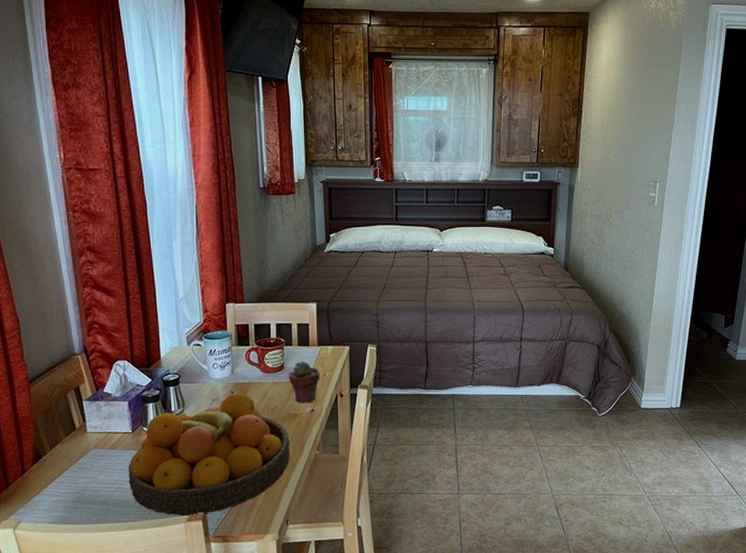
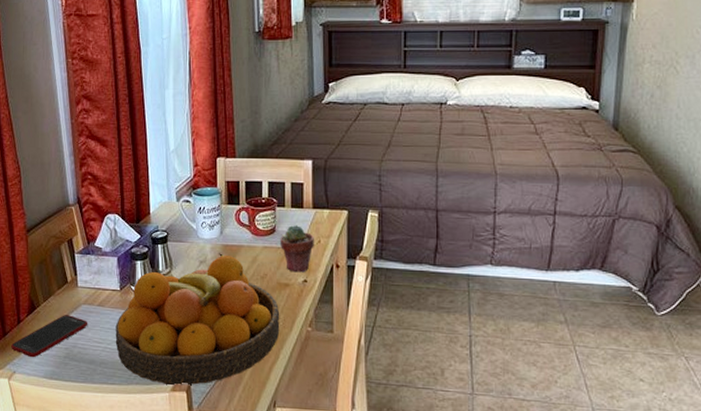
cell phone: none [15,460,99,506] -> present [11,315,88,358]

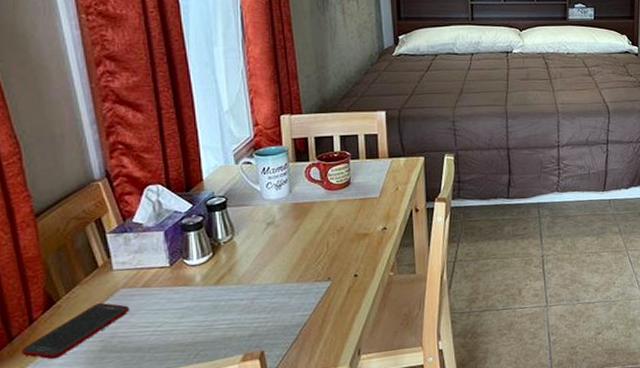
fruit bowl: present [115,253,280,385] -> none [166,212,361,357]
potted succulent: present [279,225,314,273] -> none [355,176,392,222]

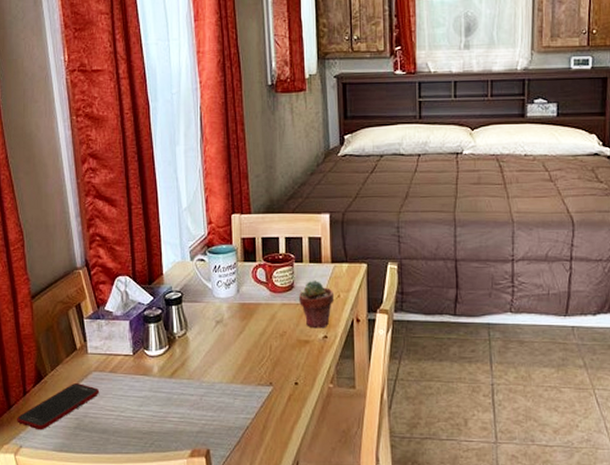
potted succulent: none [355,176,392,222] -> present [298,281,334,329]

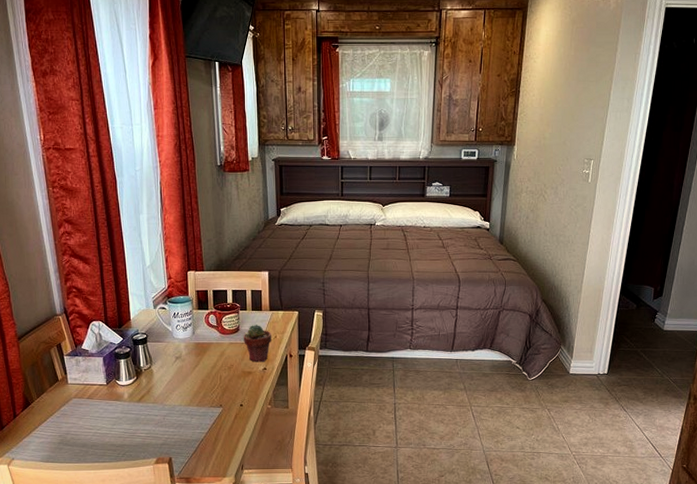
cell phone: present [17,383,100,430] -> none [9,408,79,446]

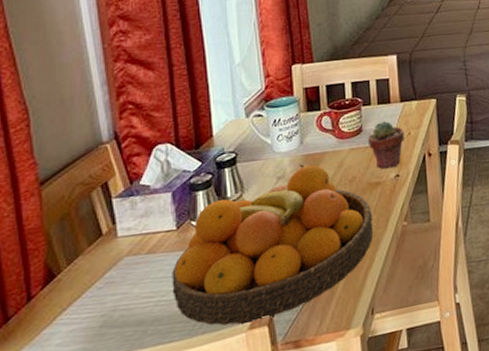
fruit bowl: none [104,350,245,459] -> present [172,164,374,326]

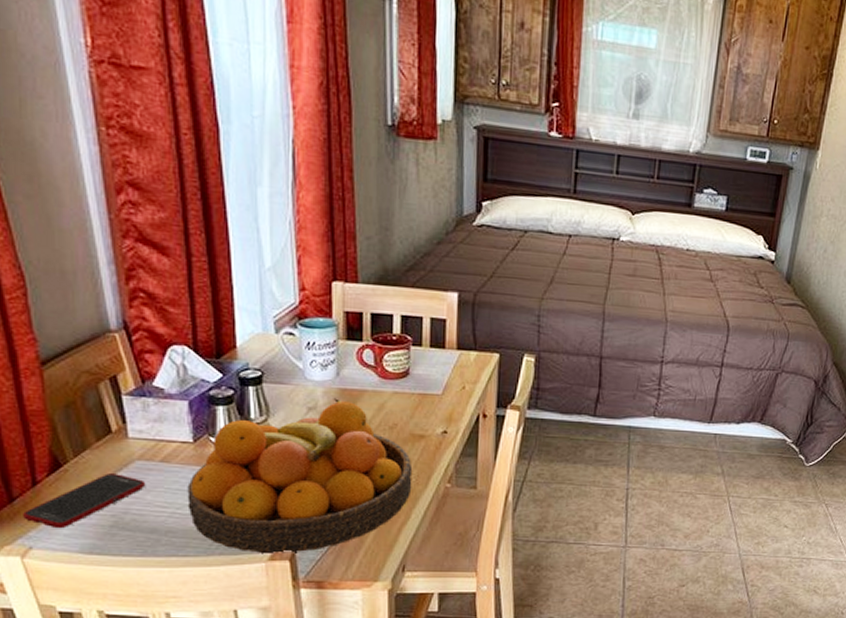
cell phone: none [17,273,134,340] -> present [23,473,146,529]
potted succulent: present [367,121,404,169] -> none [414,368,457,423]

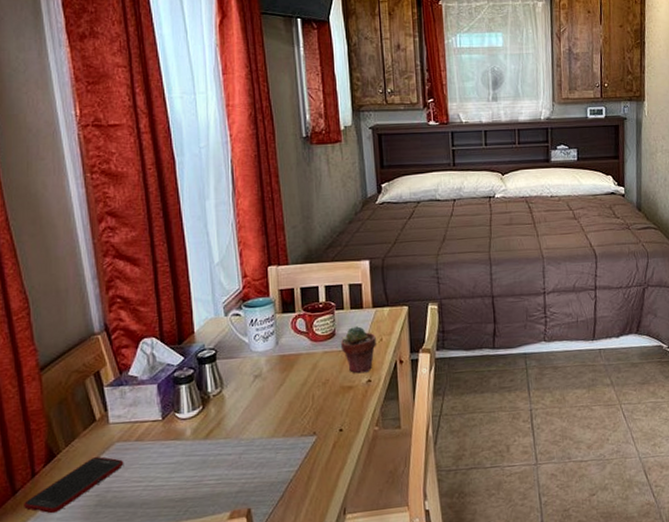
fruit bowl: present [187,398,413,553] -> none [158,364,346,514]
potted succulent: none [414,368,457,423] -> present [340,326,376,374]

